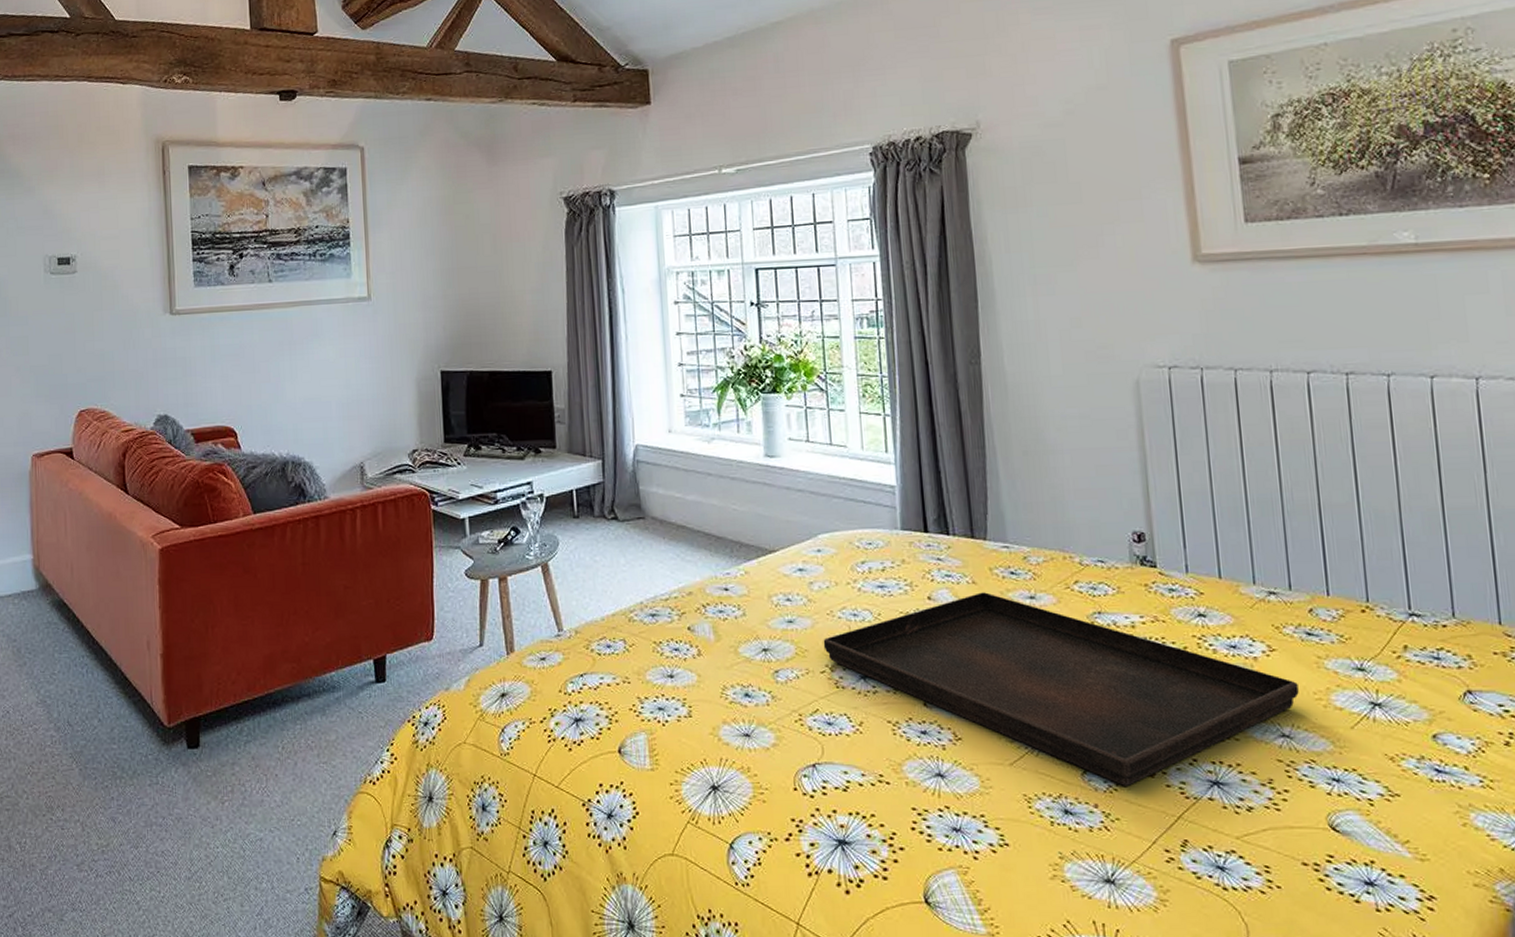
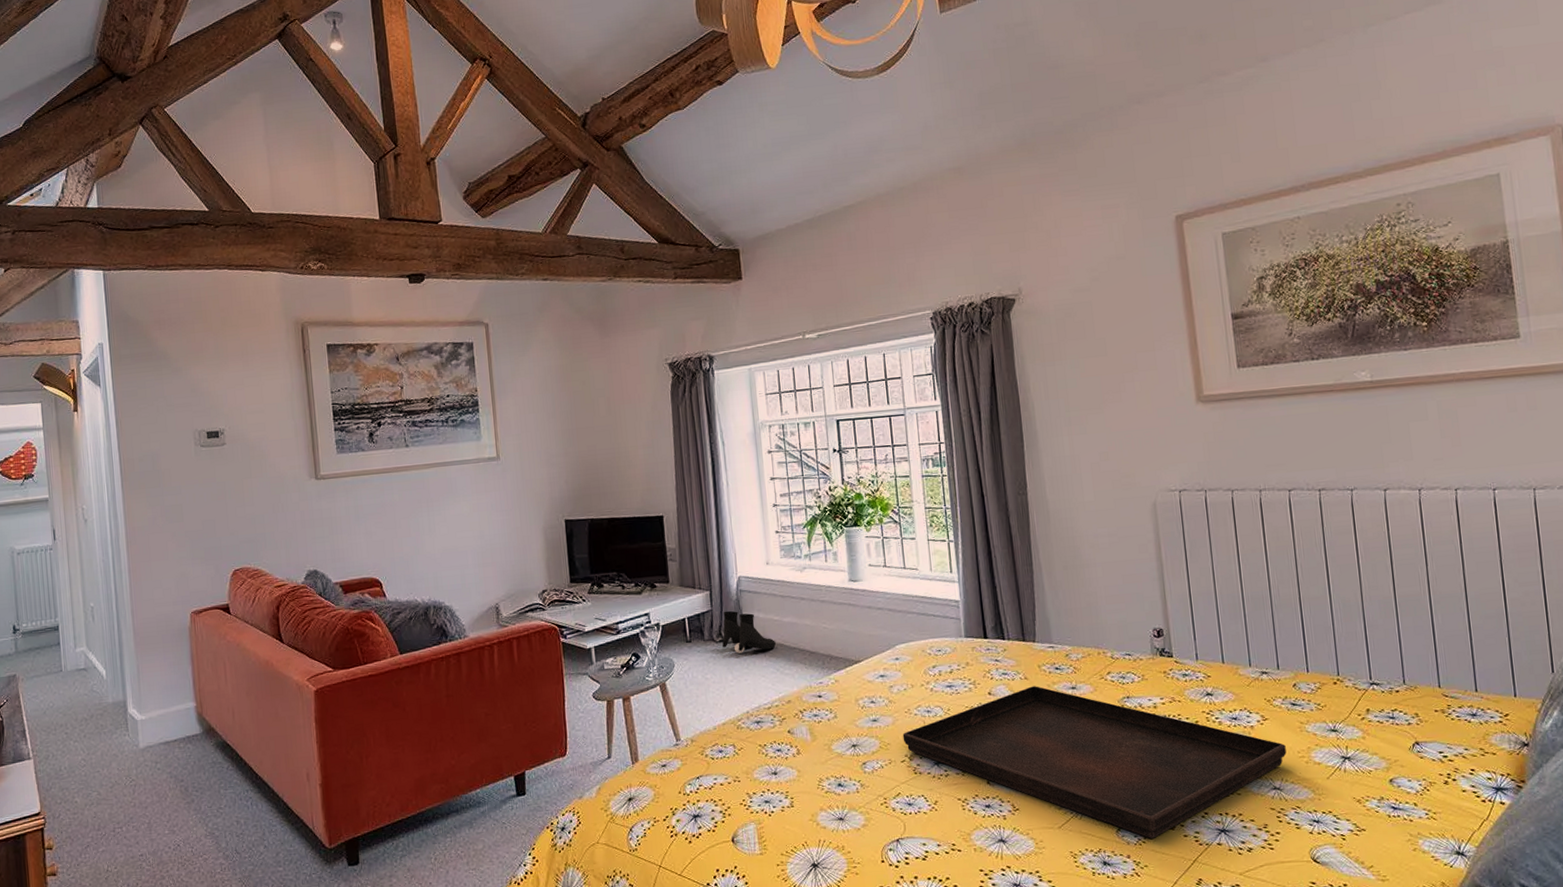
boots: none [615,484,678,534] -> present [722,610,777,654]

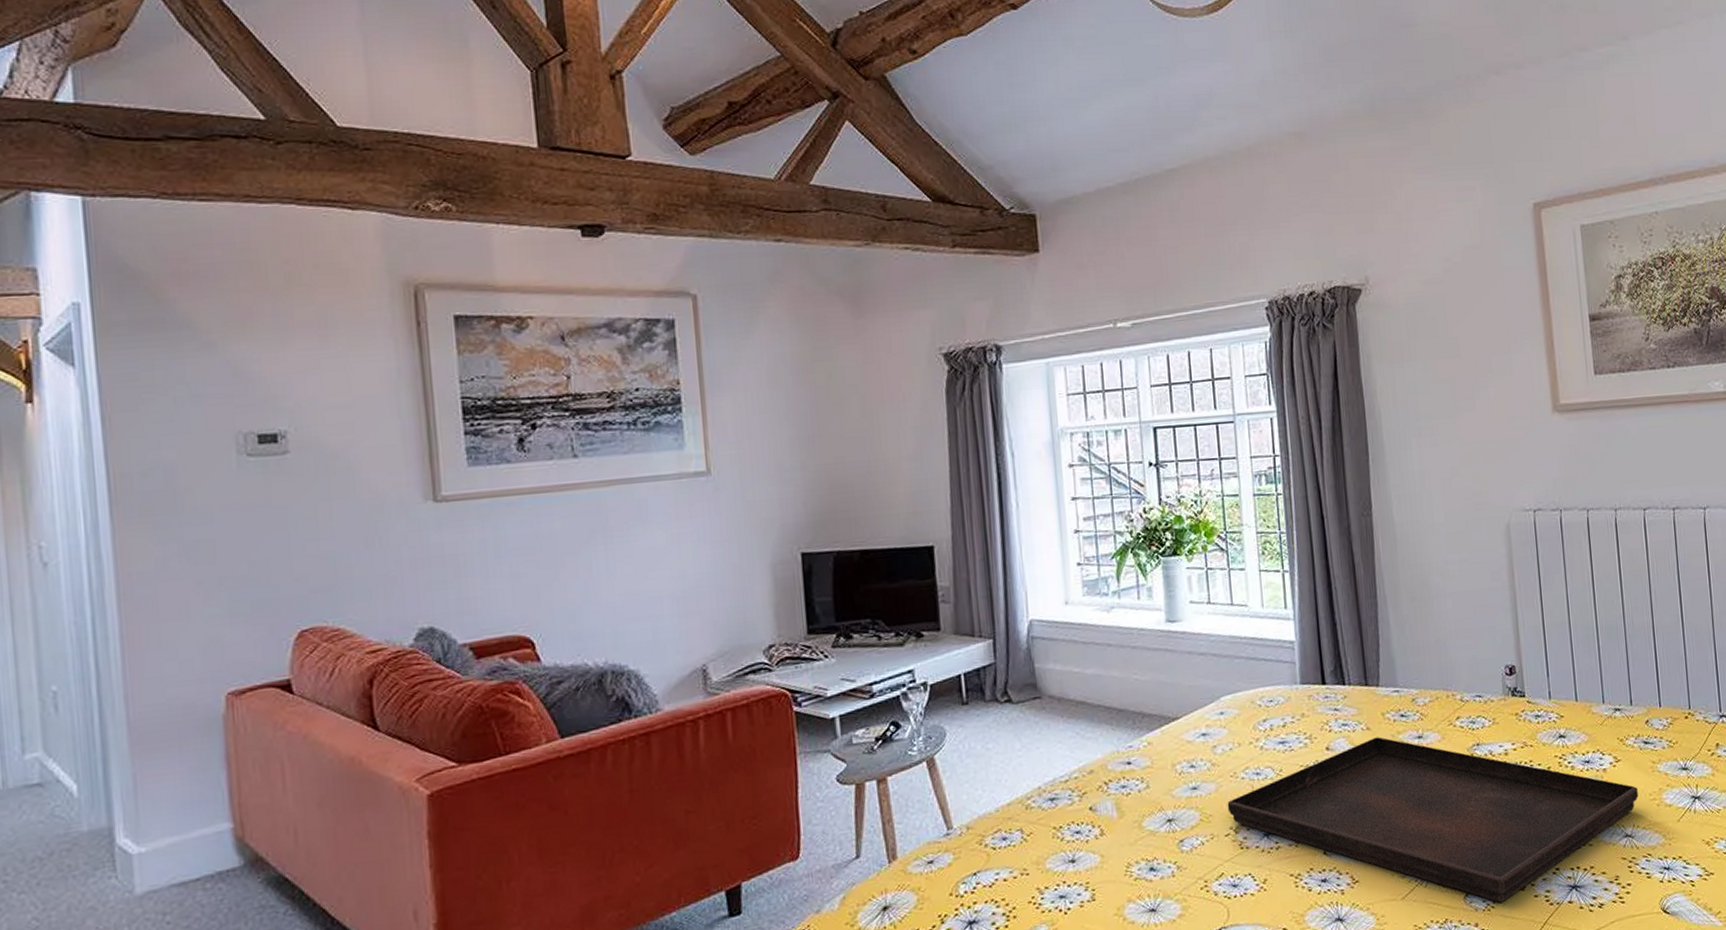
boots: present [722,610,777,654] -> none [1008,663,1077,716]

